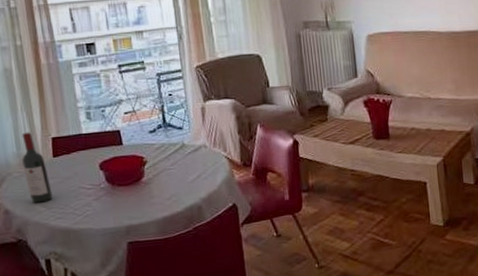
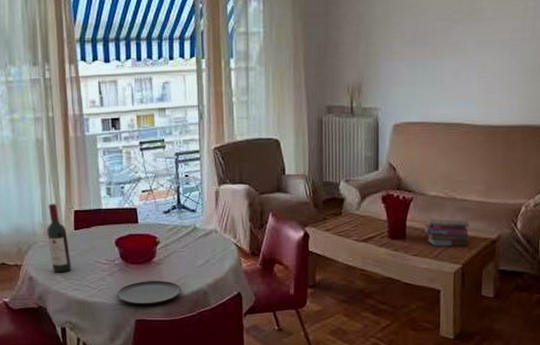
plate: none [104,199,174,228] -> present [116,280,181,305]
books: none [405,116,448,142] -> present [423,219,470,246]

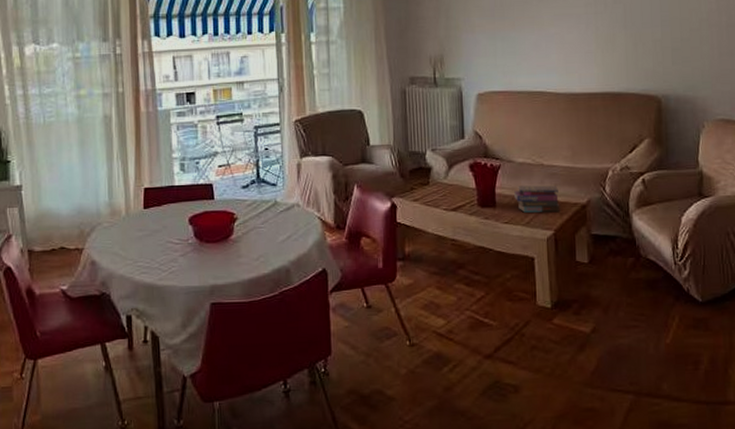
wine bottle: present [47,203,72,273] -> none [113,181,140,256]
plate: present [116,280,181,305] -> none [189,259,261,287]

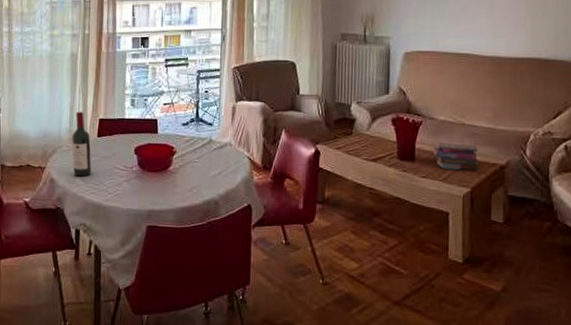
wine bottle: none [113,181,140,256] -> present [72,111,92,177]

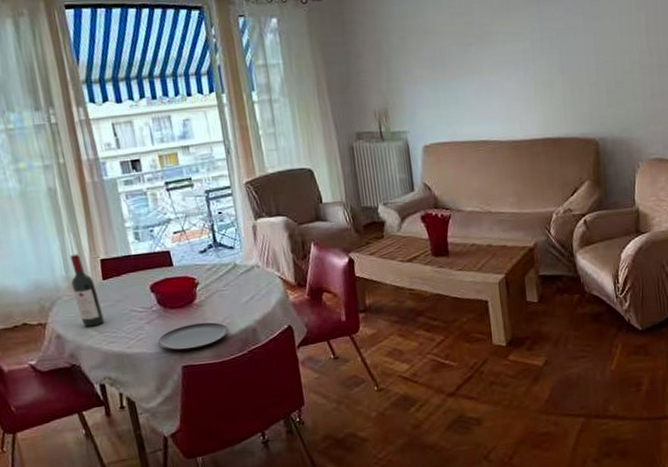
plate: none [131,188,194,212] -> present [157,322,229,351]
books: present [432,142,479,170] -> none [465,231,510,259]

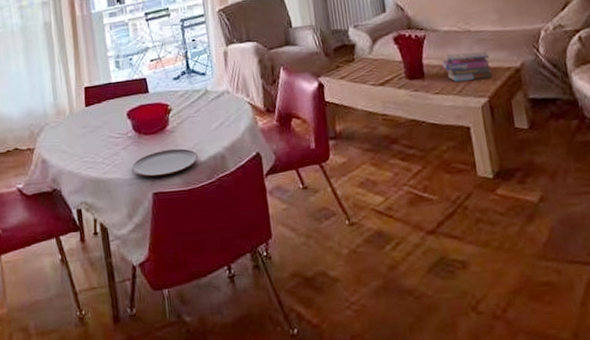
wine bottle: present [70,254,105,327] -> none [58,82,85,153]
books: none [465,231,510,259] -> present [442,51,493,82]

